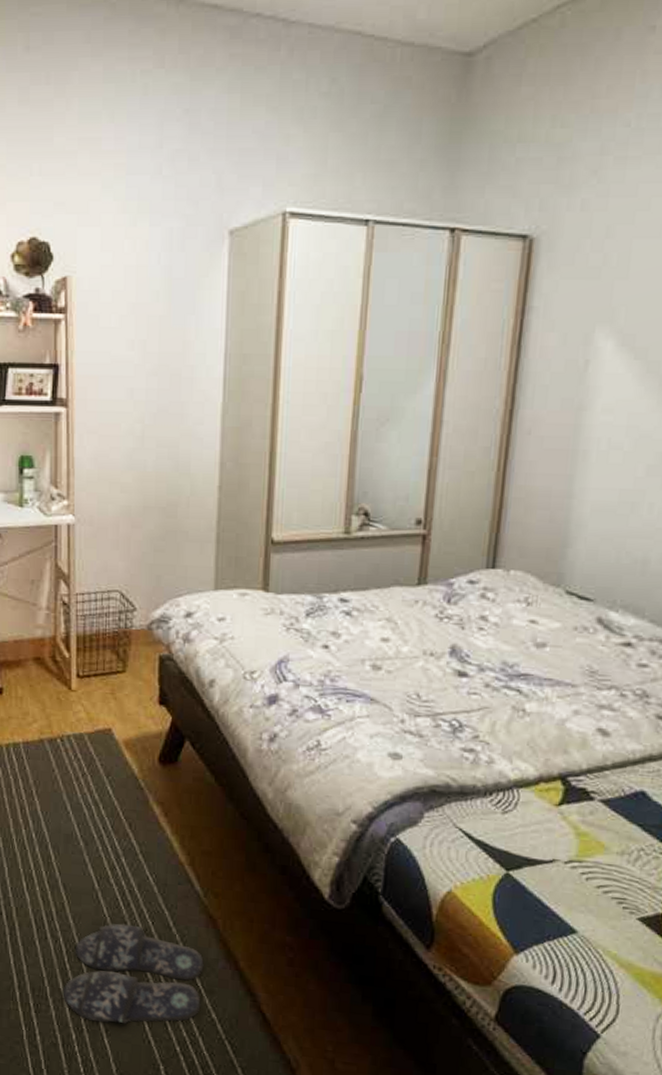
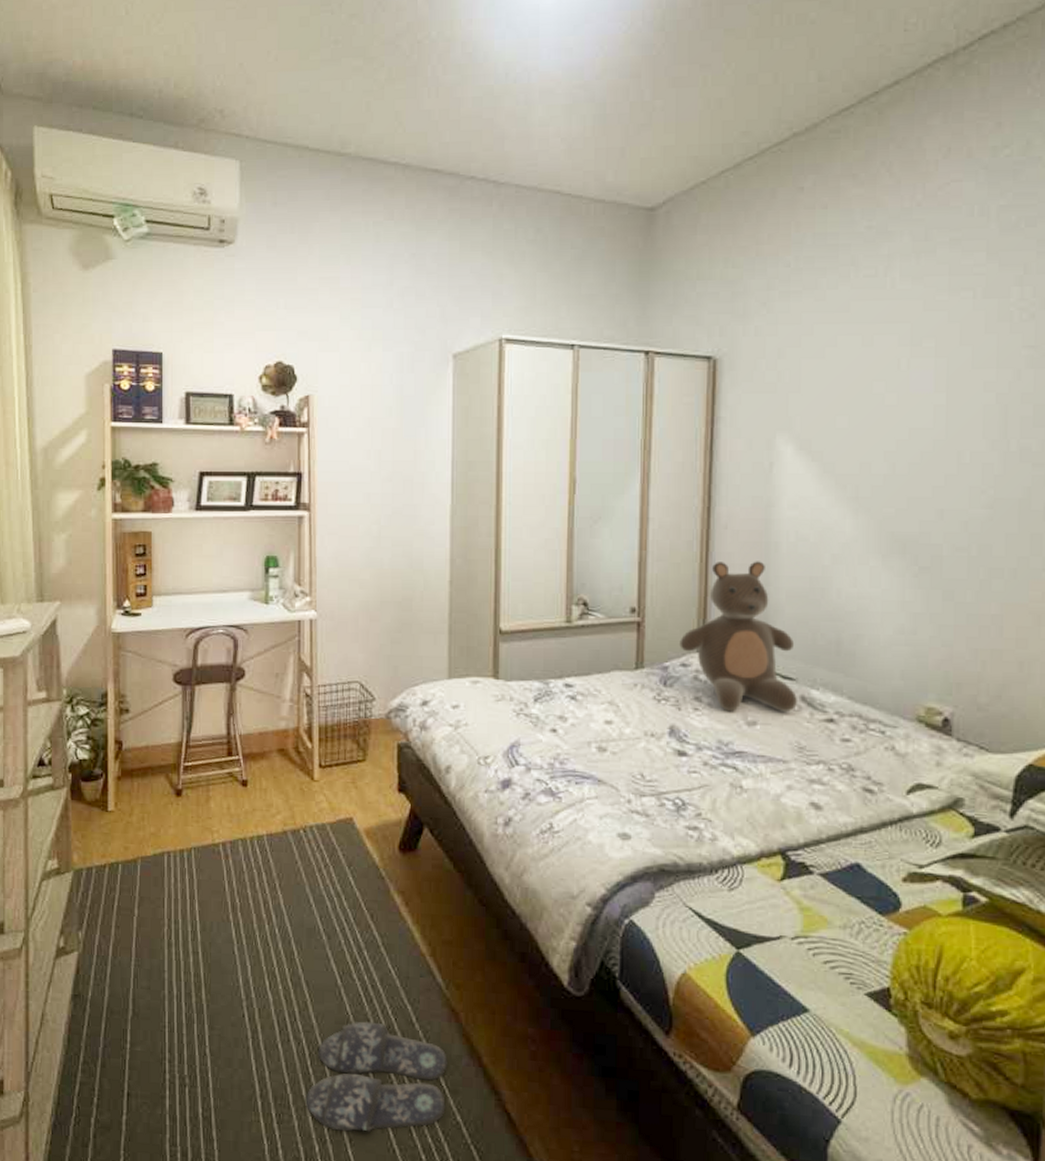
teddy bear: none [467,471,596,634] -> present [679,561,798,712]

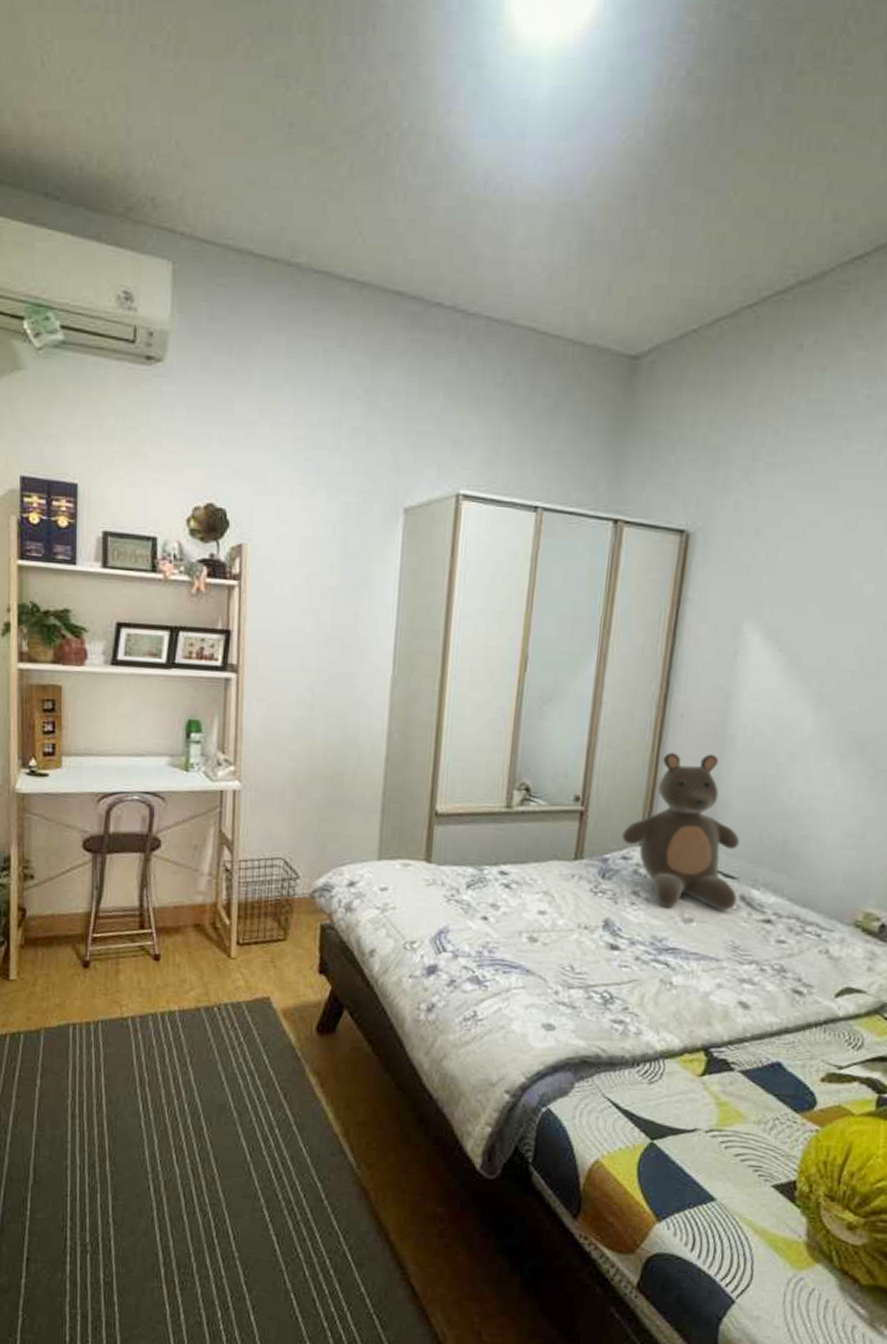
slippers: present [307,1021,447,1131] -> none [210,1196,355,1299]

